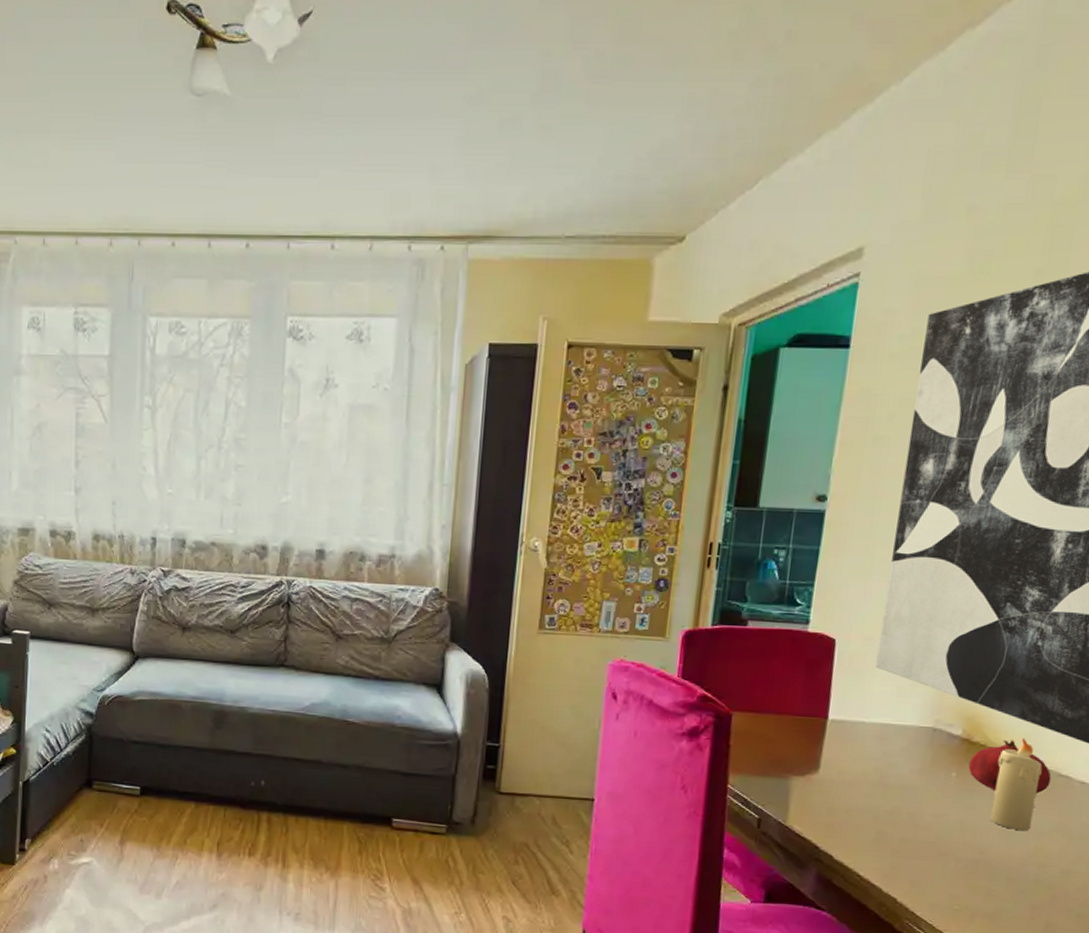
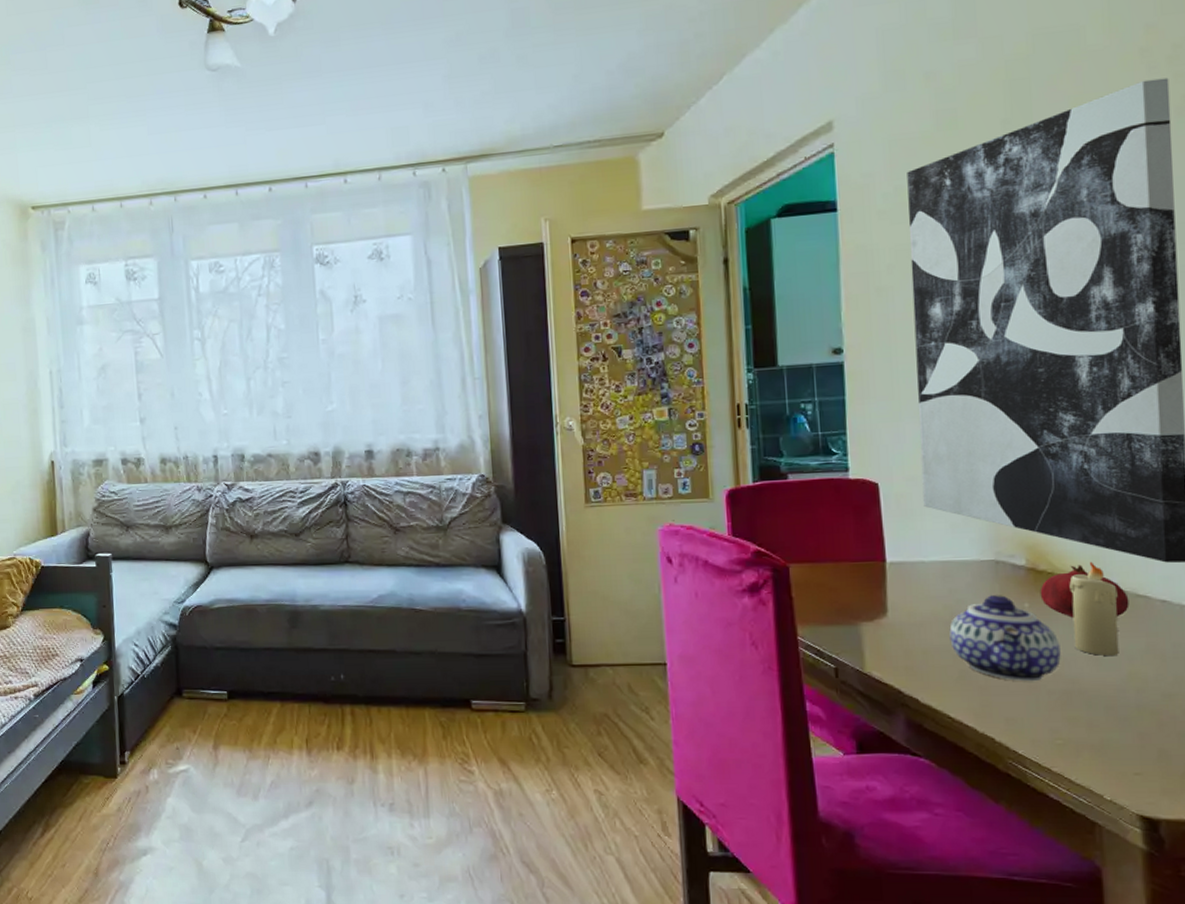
teapot: none [874,762,977,849] -> present [949,595,1061,682]

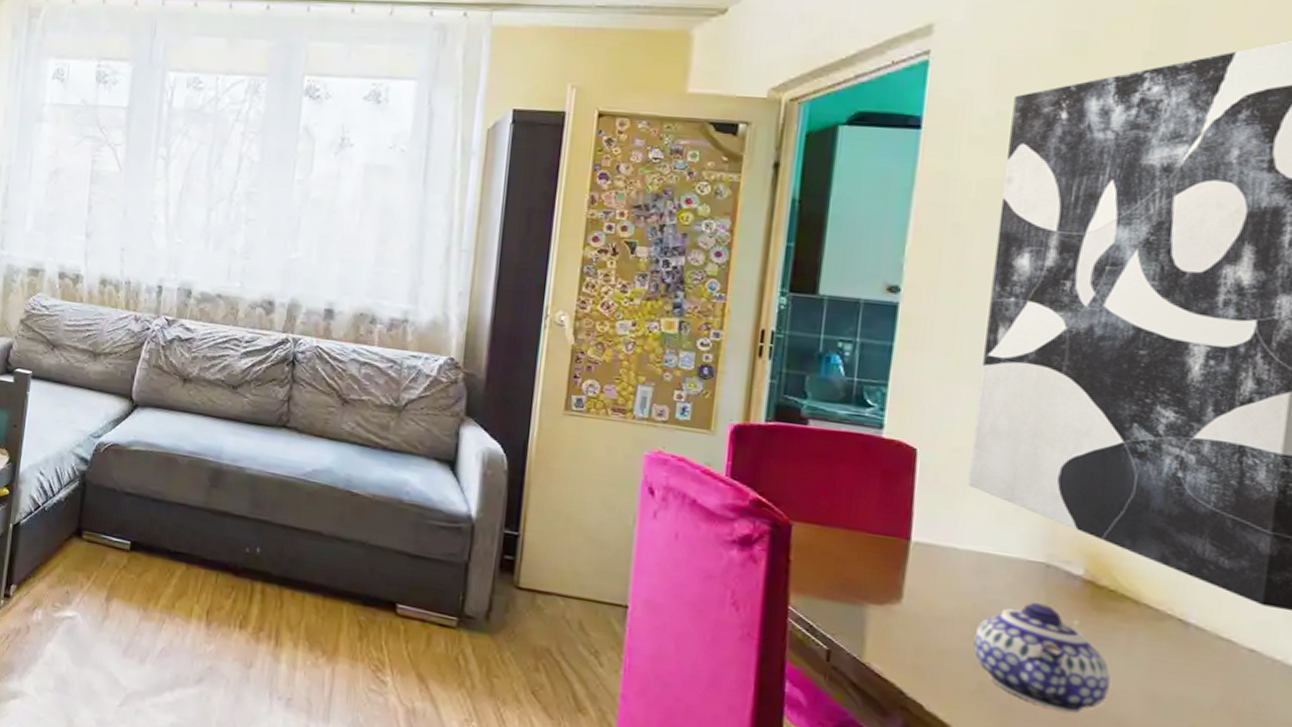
fruit: present [1040,565,1129,618] -> none [1095,586,1208,658]
candle: present [1069,561,1119,657] -> none [1128,586,1195,703]

